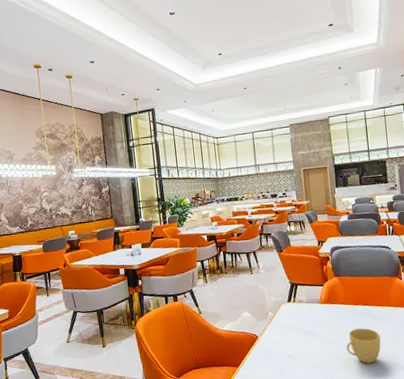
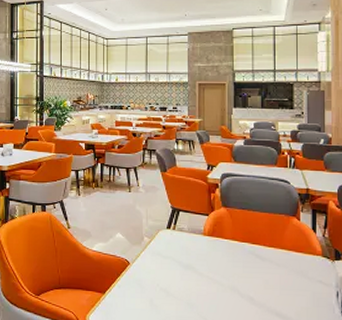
cup: present [346,328,381,364] -> none [228,269,269,311]

